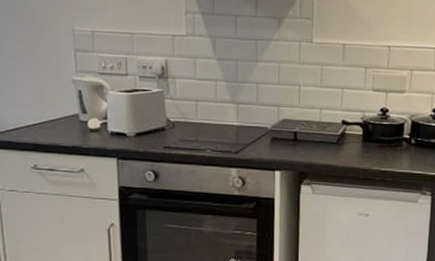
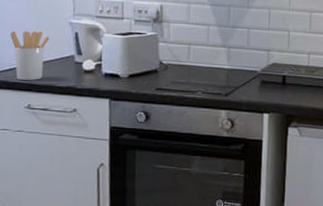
utensil holder: none [12,89,53,140] -> present [10,30,50,80]

